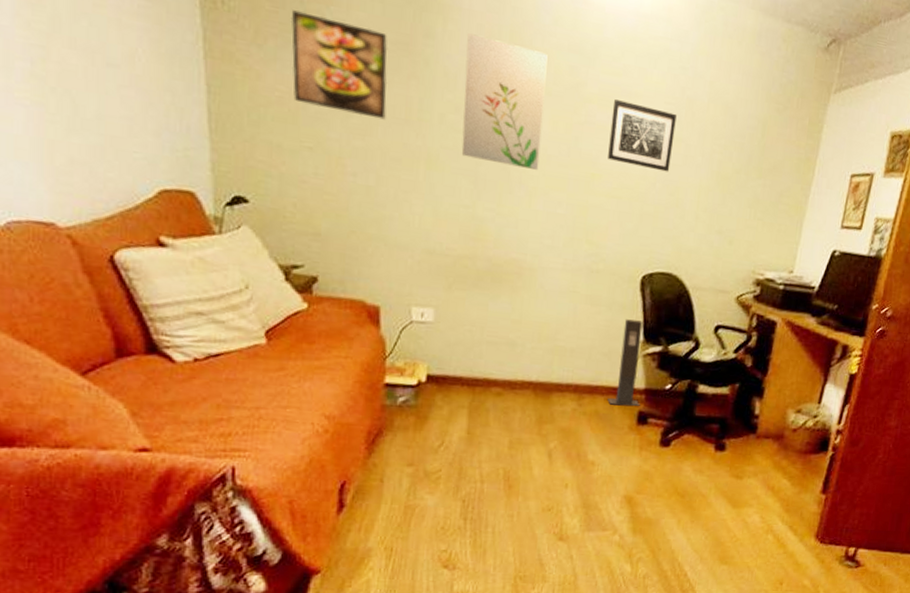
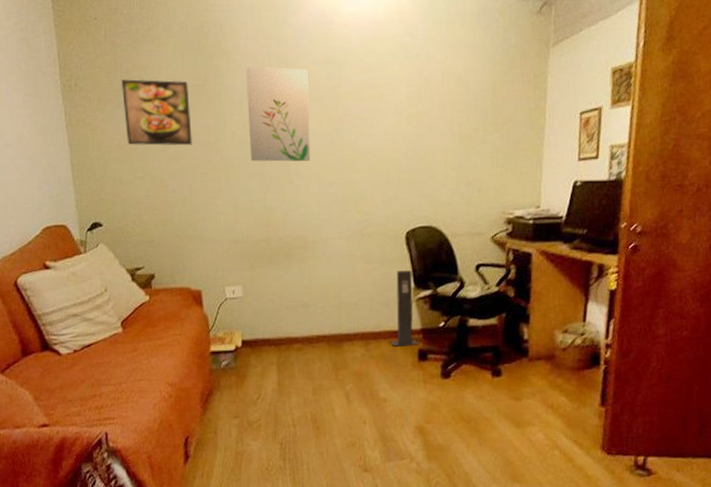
wall art: present [608,99,677,172] -> none [364,92,418,143]

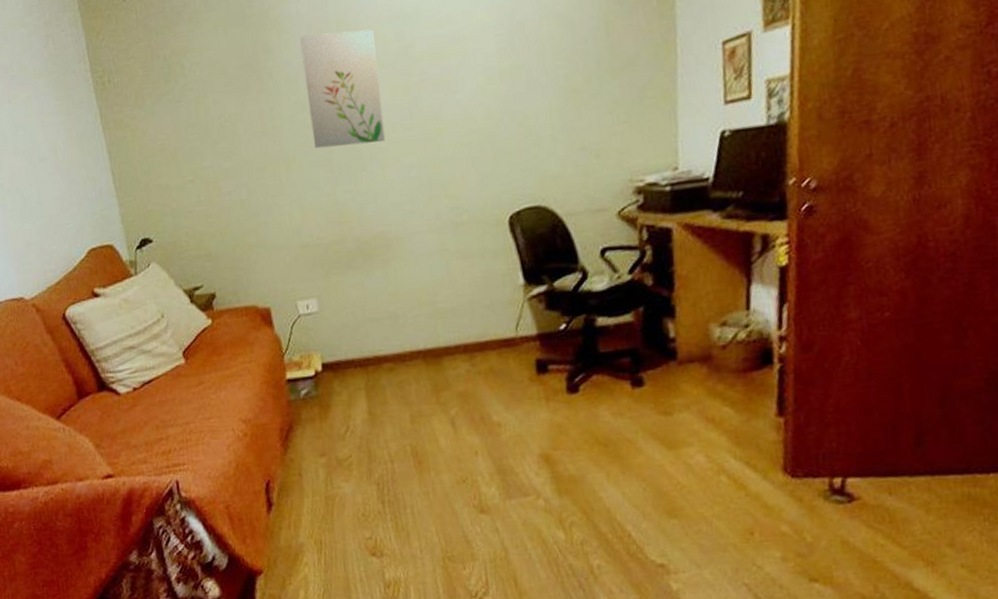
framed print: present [121,79,192,146] -> none [159,61,246,144]
speaker: present [390,270,419,347] -> none [500,263,536,359]

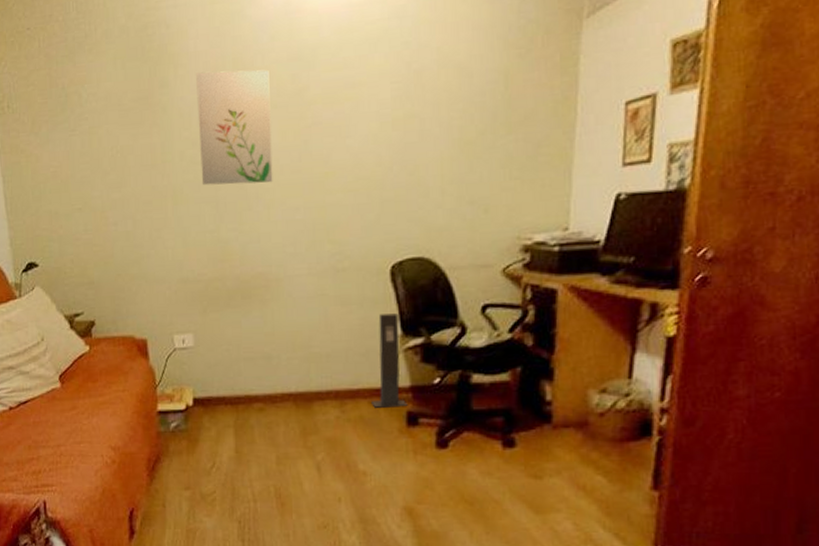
speaker: none [500,263,536,359] -> present [371,313,408,408]

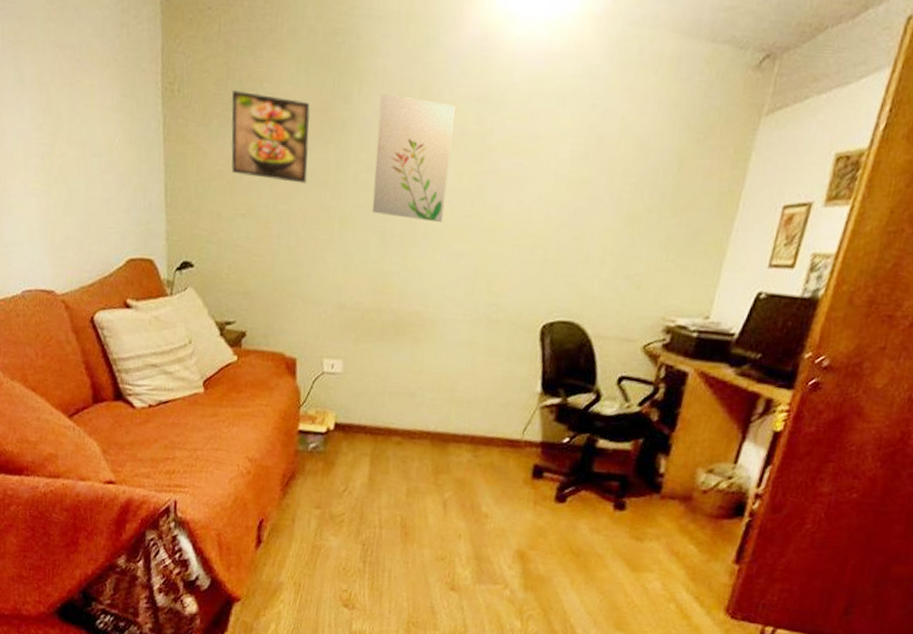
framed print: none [56,94,136,173] -> present [231,90,311,184]
speaker: present [371,313,408,408] -> none [503,370,542,460]

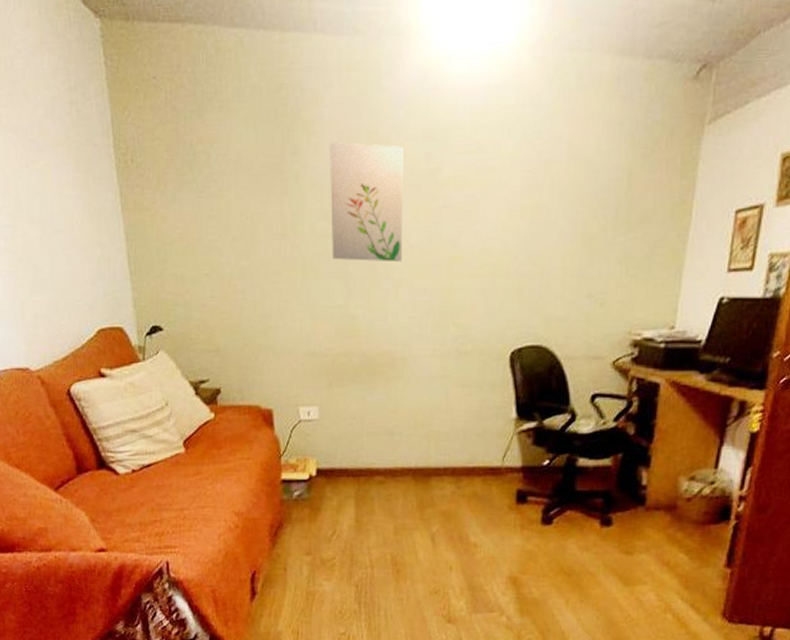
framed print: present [231,90,311,184] -> none [184,155,265,238]

